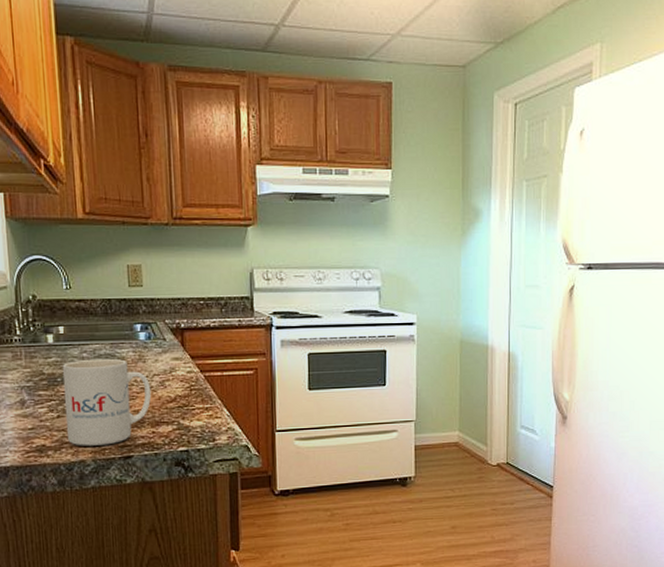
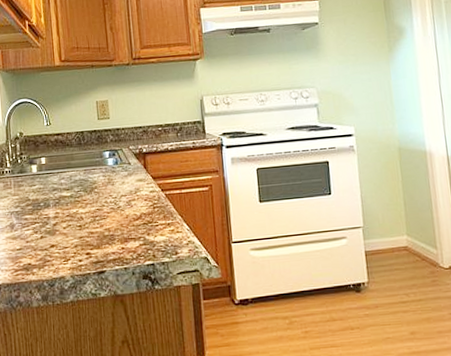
mug: present [62,358,152,446] -> none [44,183,120,264]

